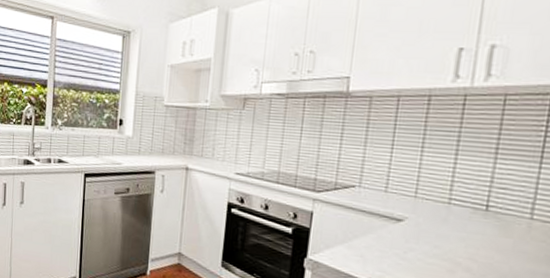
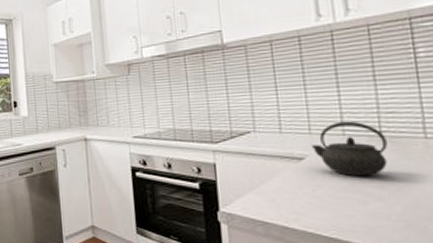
kettle: none [413,189,492,248] -> present [311,121,388,177]

